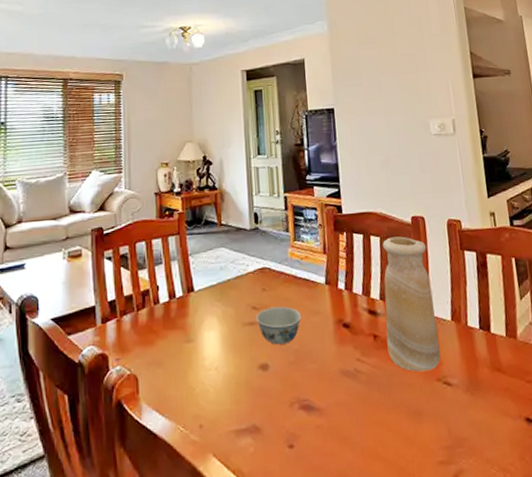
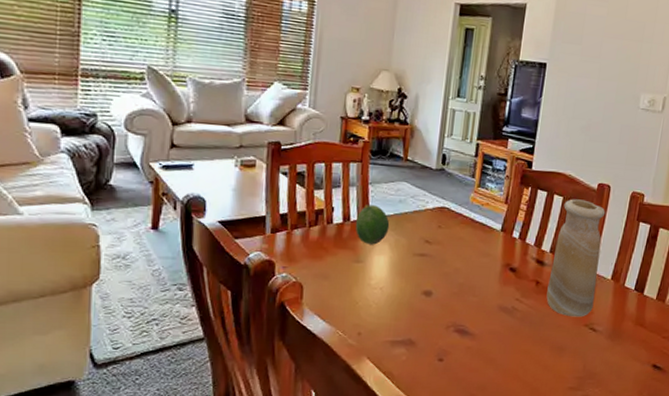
fruit: none [181,277,215,321] -> present [355,205,390,245]
bowl: present [256,306,302,345] -> none [427,243,472,277]

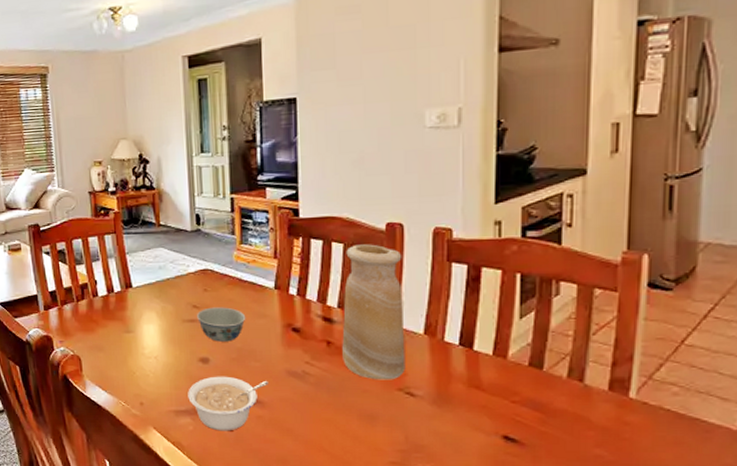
fruit: present [355,205,390,245] -> none [119,274,154,314]
legume: none [406,309,482,361] -> present [188,376,268,431]
bowl: none [427,243,472,277] -> present [197,307,246,342]

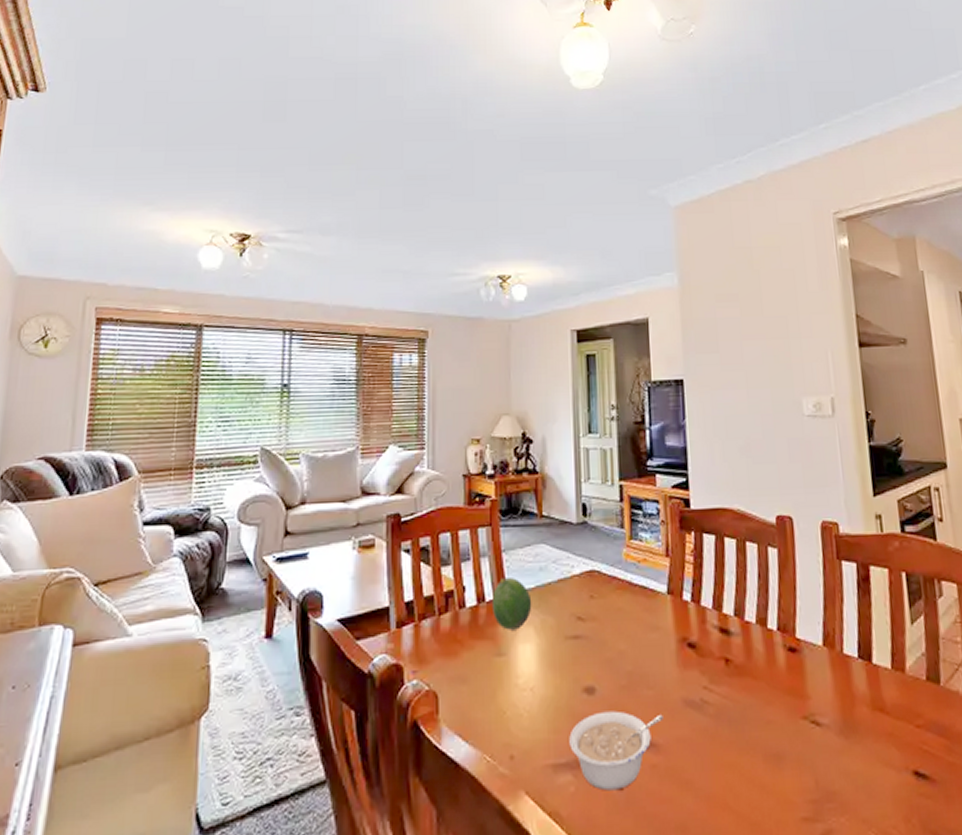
fruit: none [119,274,154,314] -> present [491,578,532,630]
bowl: present [197,307,246,342] -> none [582,618,637,664]
vase: present [342,244,405,380] -> none [739,539,808,707]

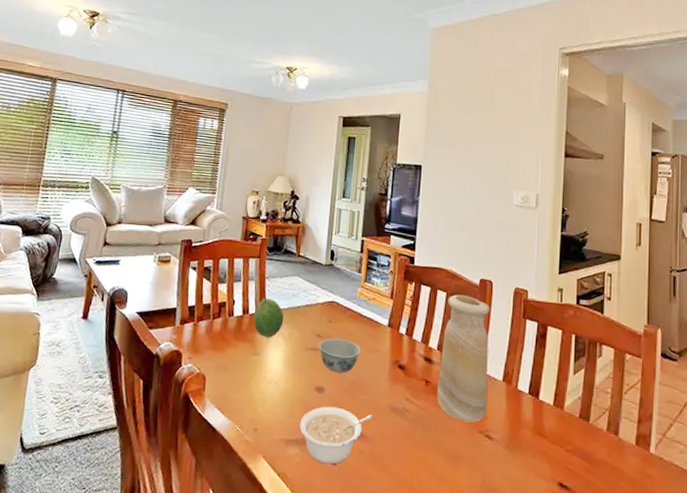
bowl: none [582,618,637,664] -> present [319,338,361,373]
vase: none [739,539,808,707] -> present [437,294,490,423]

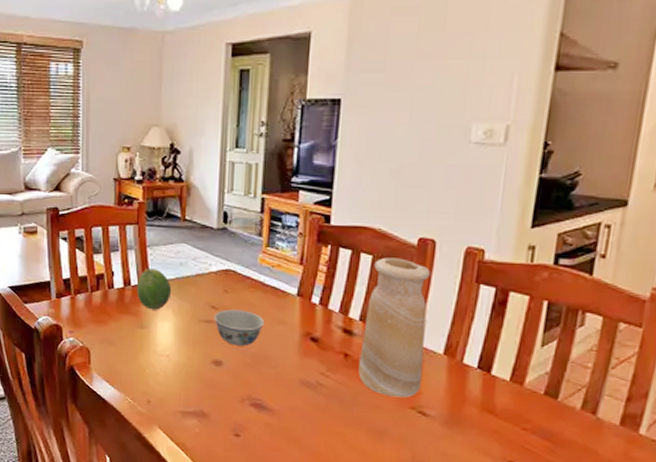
legume: present [300,406,373,465] -> none [197,379,281,437]

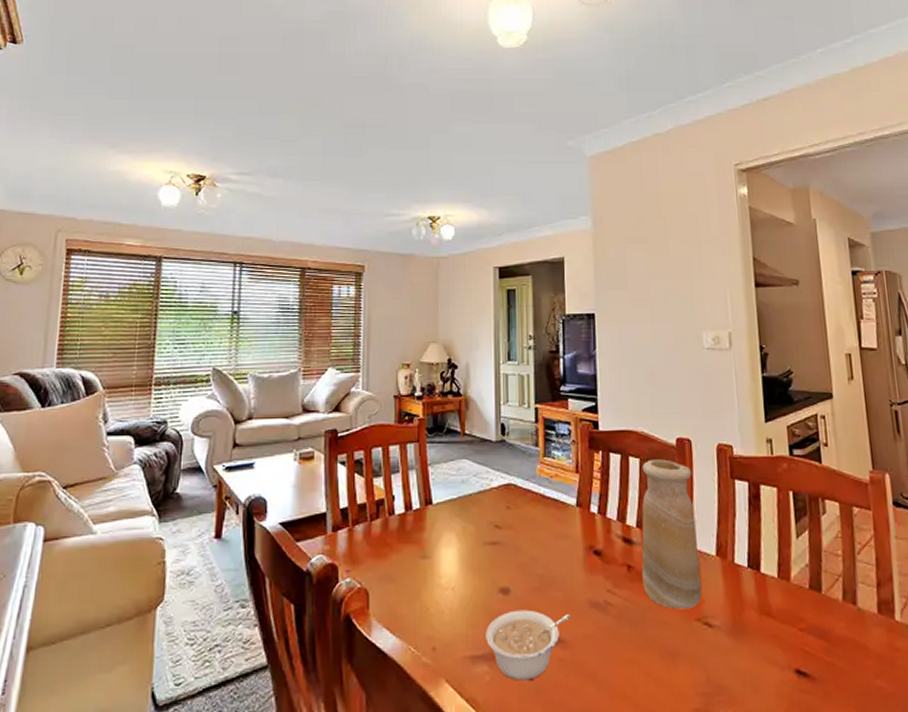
fruit: present [136,268,172,310] -> none [418,489,454,536]
legume: none [197,379,281,437] -> present [486,609,571,681]
bowl: present [214,309,265,346] -> none [499,527,549,568]

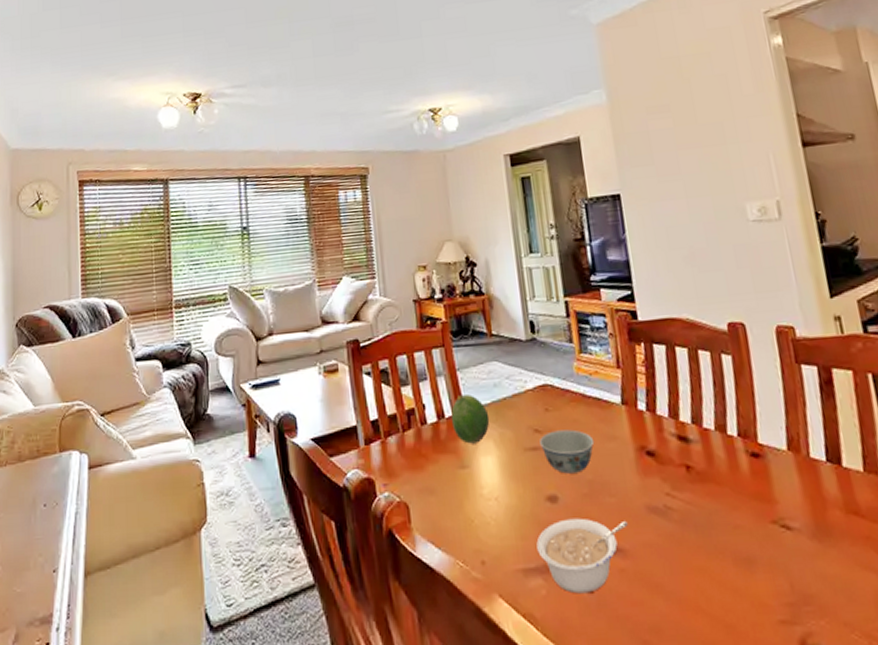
fruit: none [418,489,454,536] -> present [451,394,490,444]
bowl: none [499,527,549,568] -> present [539,429,595,474]
vase: present [641,459,702,610] -> none [691,347,776,512]

